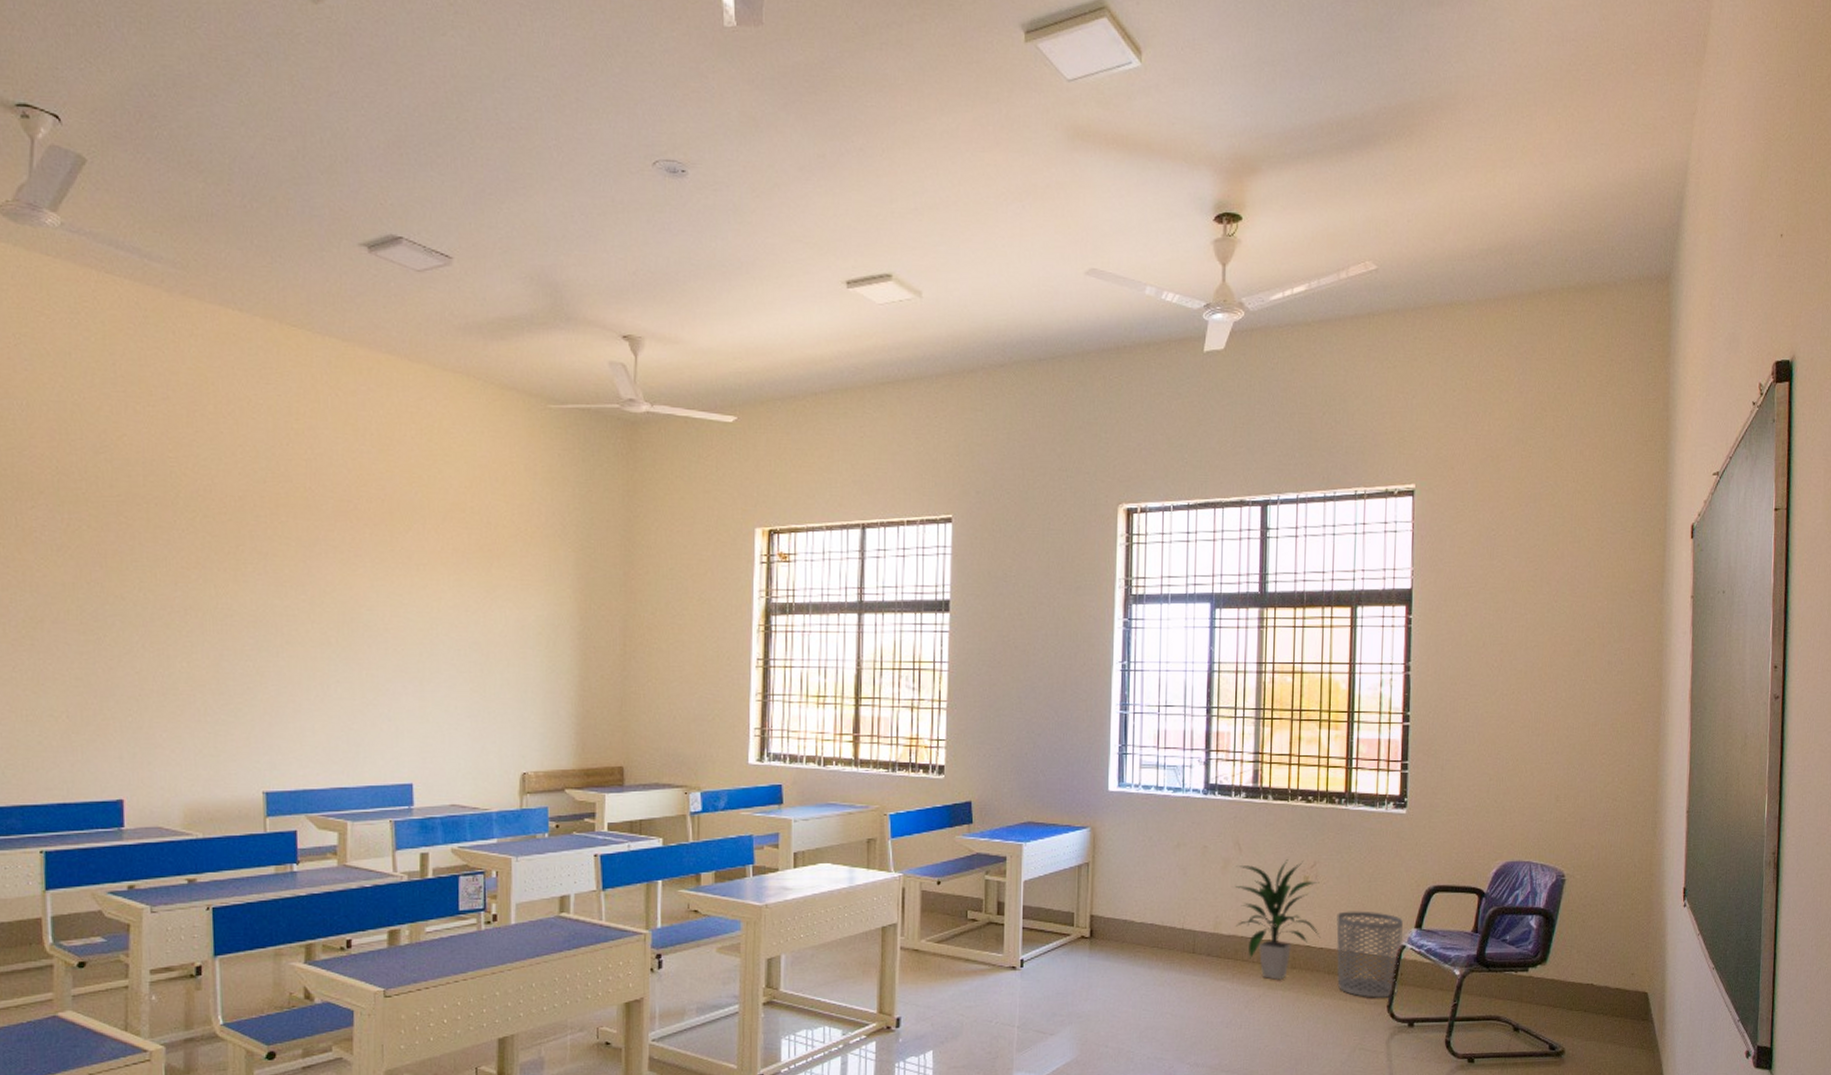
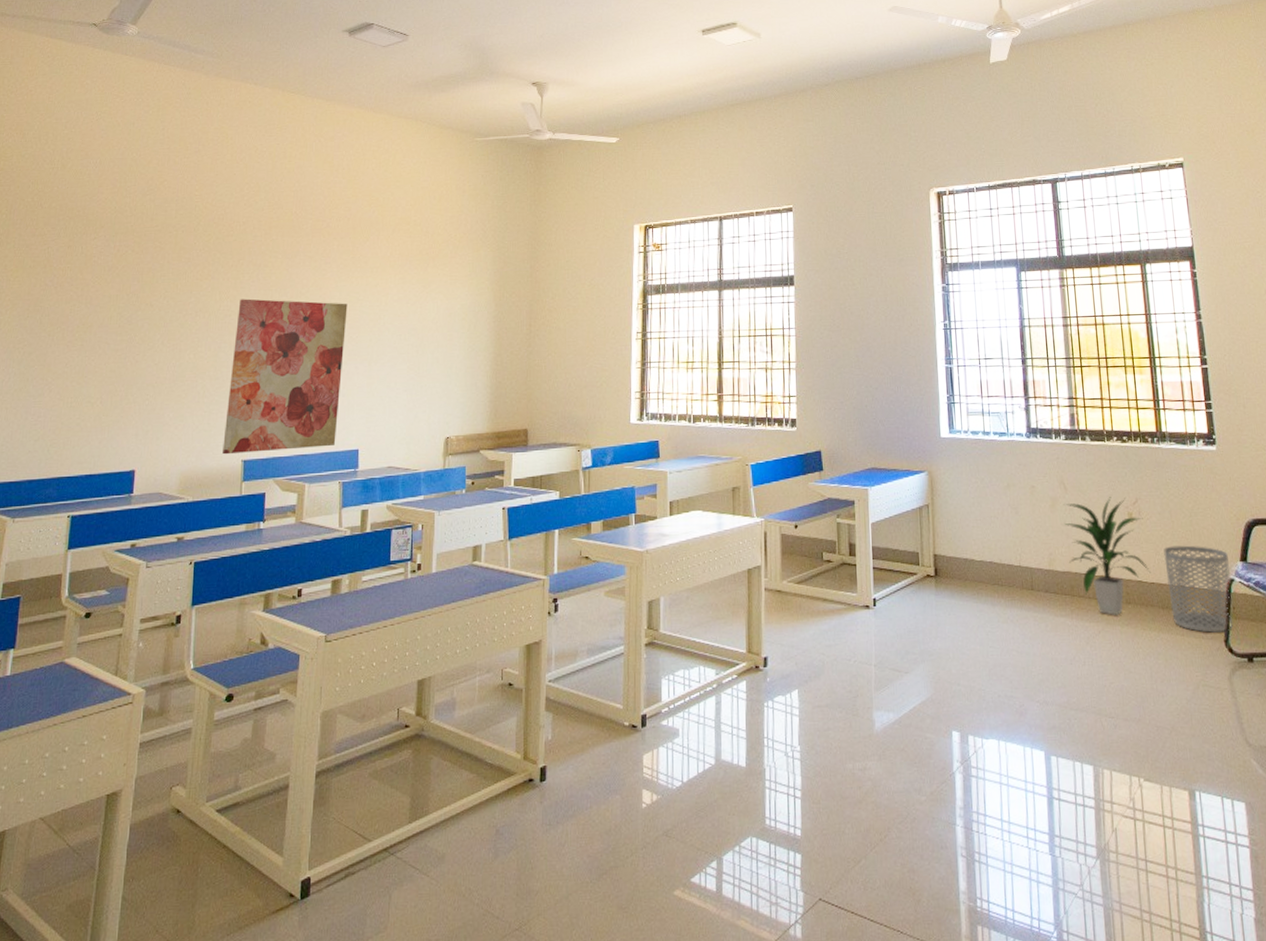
wall art: none [236,595,389,785] -> present [223,298,348,455]

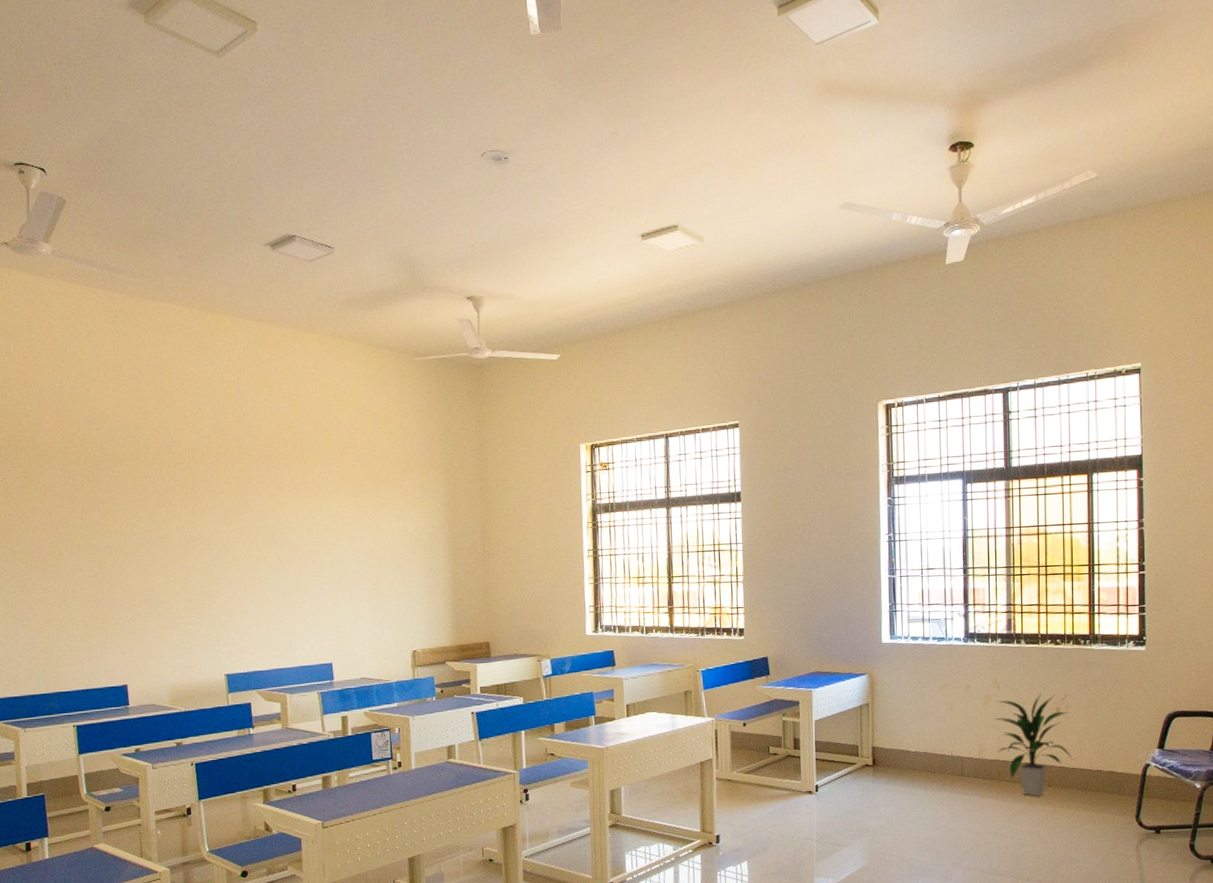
wall art: present [223,298,348,455] -> none [200,524,310,670]
waste bin: present [1163,545,1233,633] -> none [1087,735,1147,810]

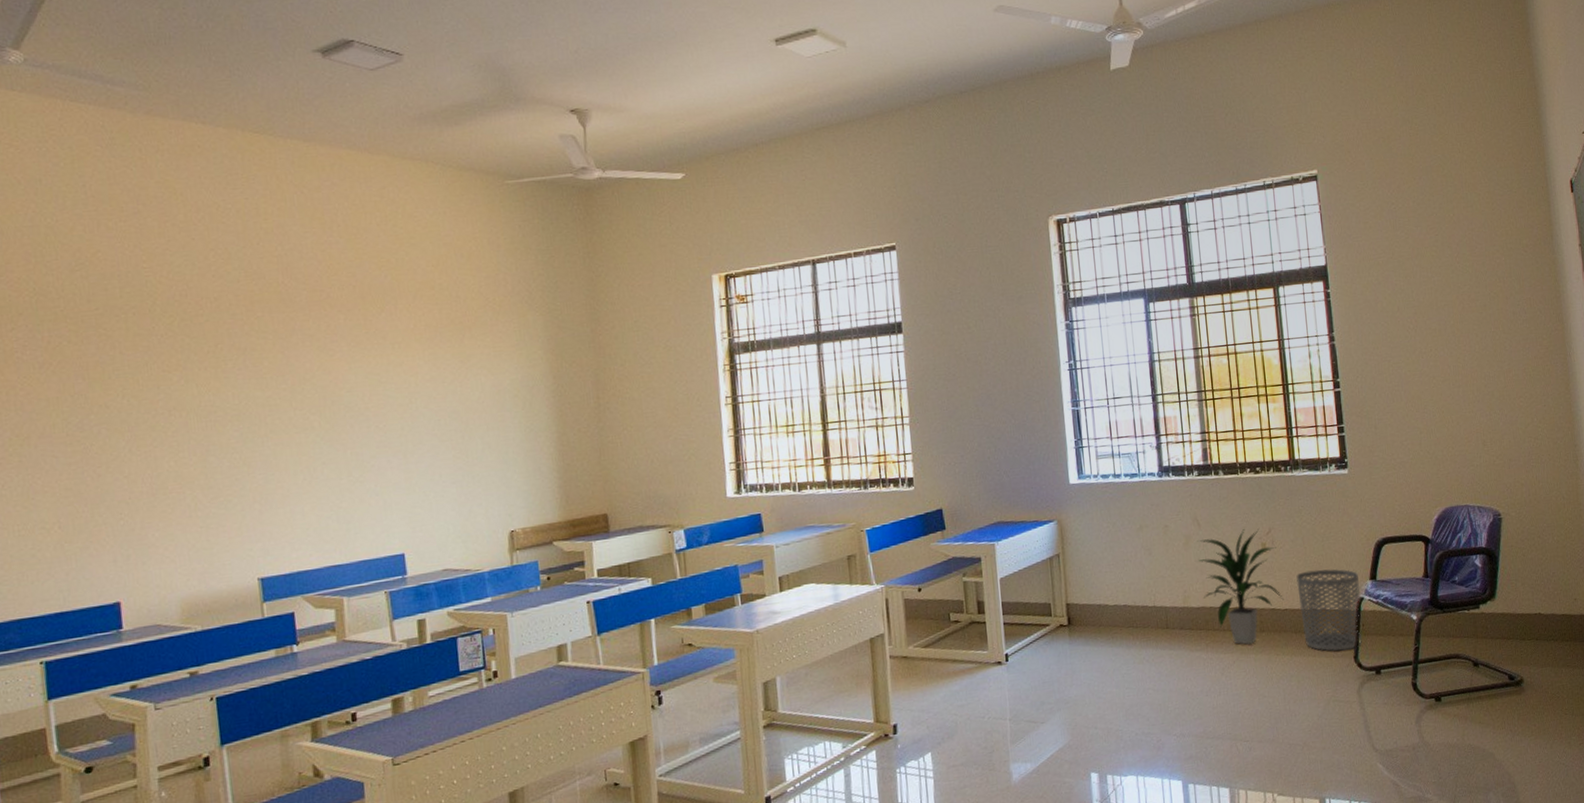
waste bin: none [1087,735,1147,810] -> present [1296,569,1362,652]

